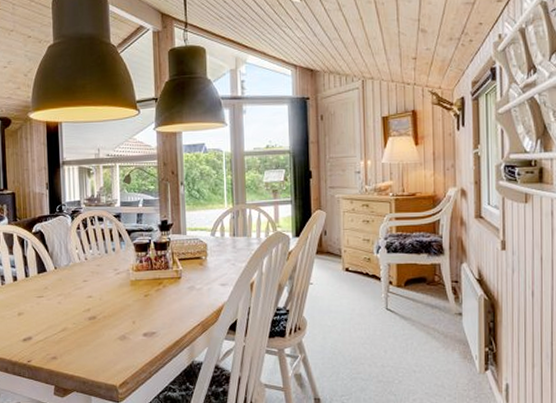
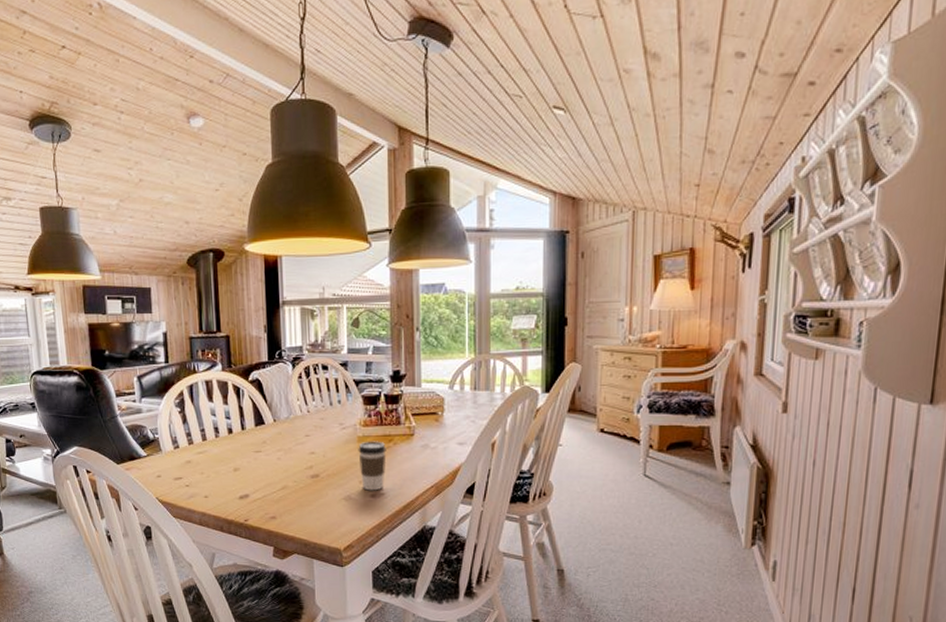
coffee cup: none [131,284,157,330] -> present [358,441,387,491]

